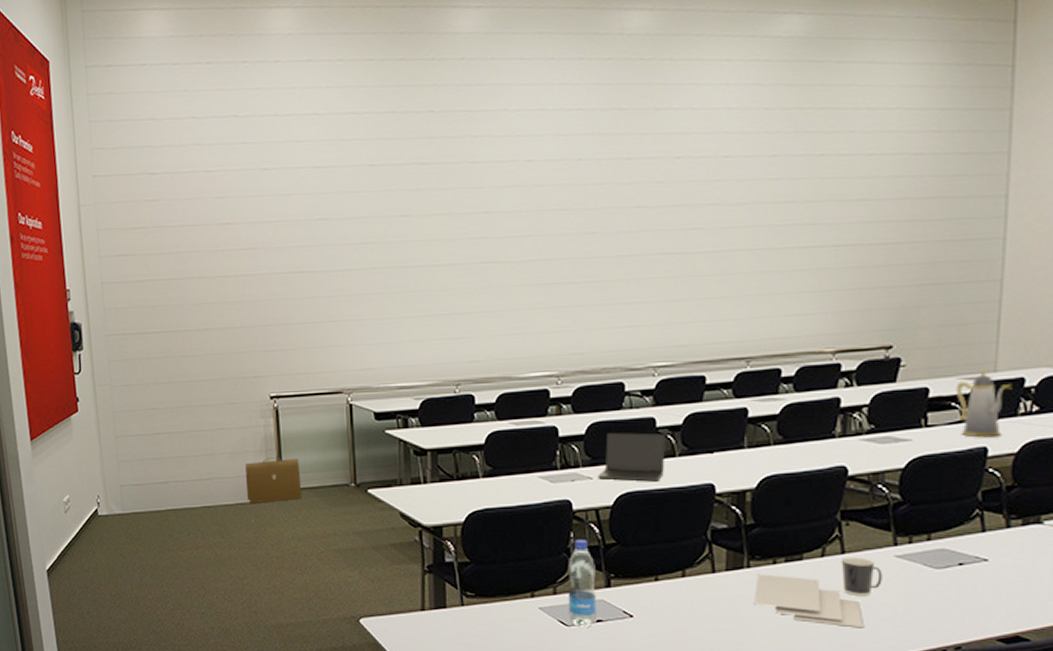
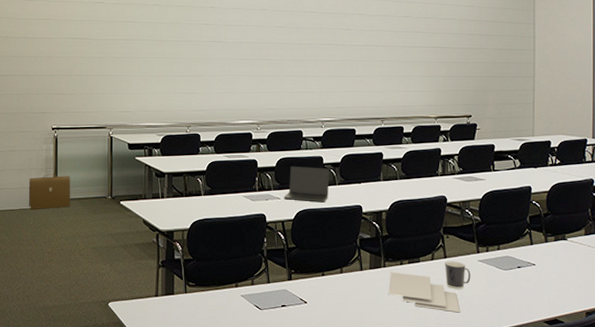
bottle: present [567,540,596,627] -> none [262,244,281,310]
coffee pot: present [955,367,1013,438] -> none [510,133,544,180]

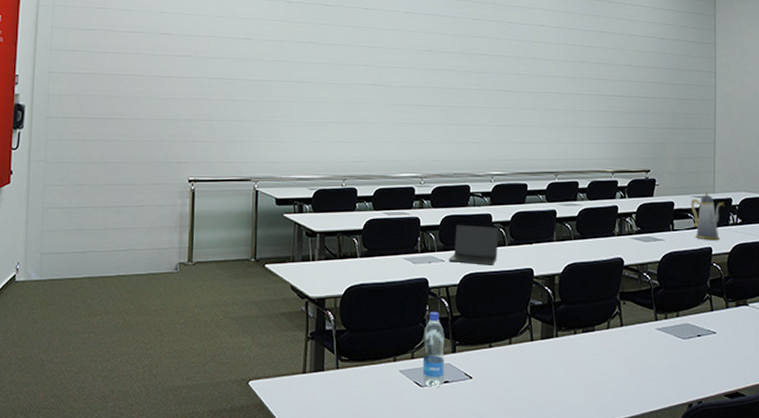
briefcase: present [29,174,71,210] -> none [159,233,209,275]
bottle: none [262,244,281,310] -> present [422,312,445,387]
papers: present [389,272,461,313] -> none [561,342,638,387]
mug: present [444,261,471,290] -> none [620,329,648,361]
coffee pot: none [510,133,544,180] -> present [690,189,725,241]

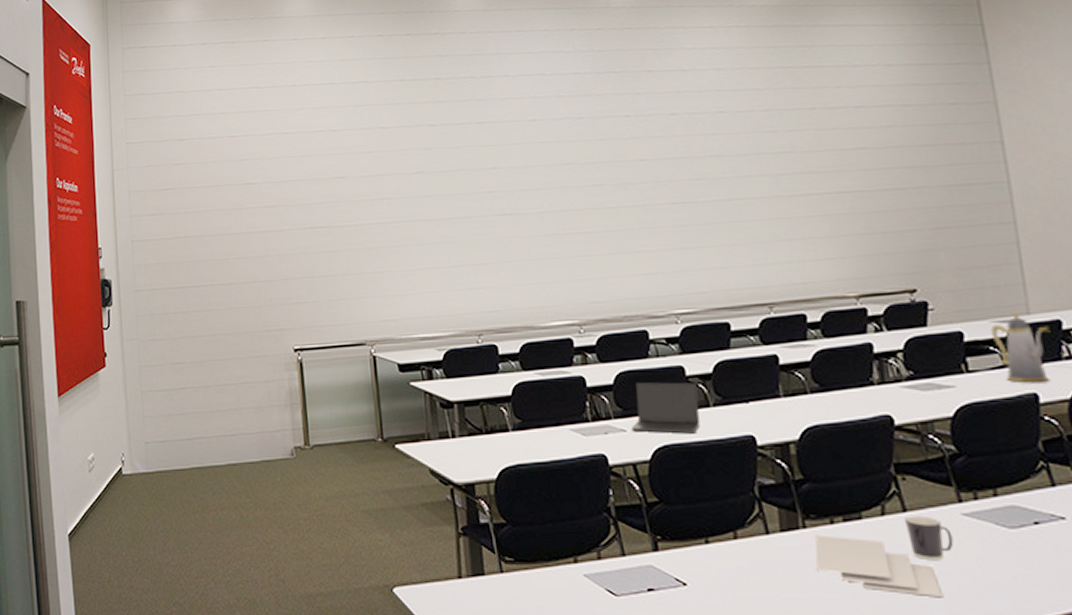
bottle: present [422,312,445,387] -> none [609,498,647,597]
papers: none [561,342,638,387] -> present [814,535,944,598]
mug: none [620,329,648,361] -> present [903,516,954,561]

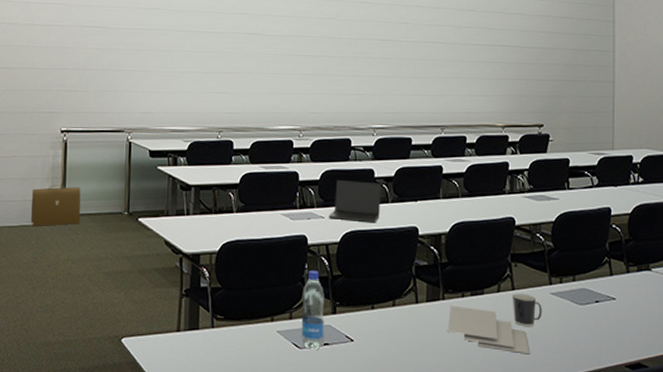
briefcase: none [270,412,329,462] -> present [31,185,81,227]
bottle: none [609,498,647,597] -> present [301,271,325,350]
coffee pot: present [990,310,1051,383] -> none [587,146,625,201]

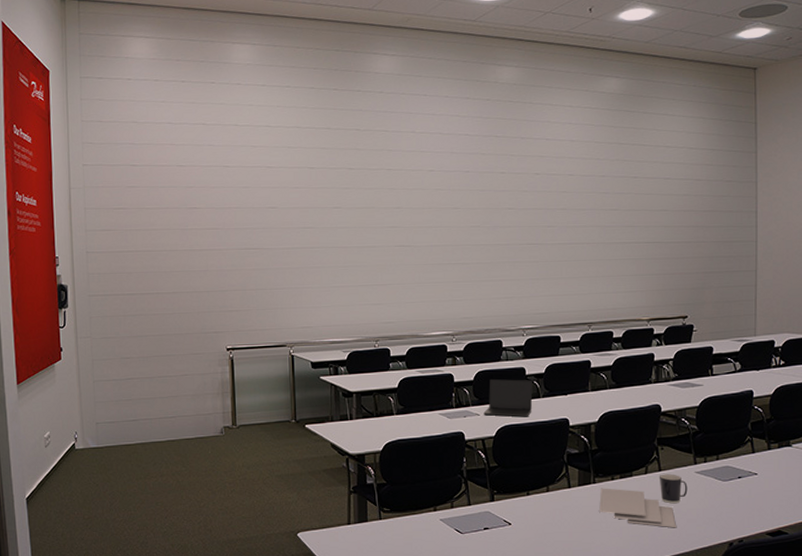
briefcase: present [31,185,81,227] -> none [205,399,252,438]
bottle: present [301,271,325,350] -> none [461,464,484,534]

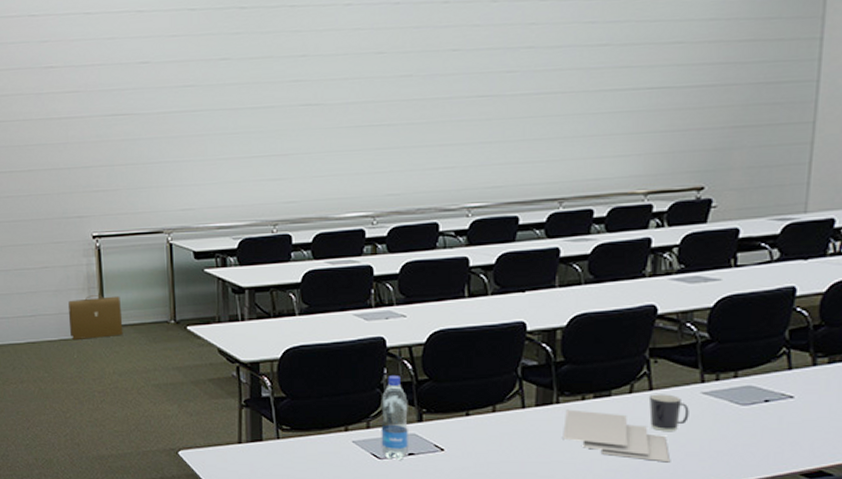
briefcase: none [205,399,252,438] -> present [68,295,124,341]
bottle: none [461,464,484,534] -> present [381,376,408,460]
laptop: present [483,378,533,417] -> none [411,271,478,320]

